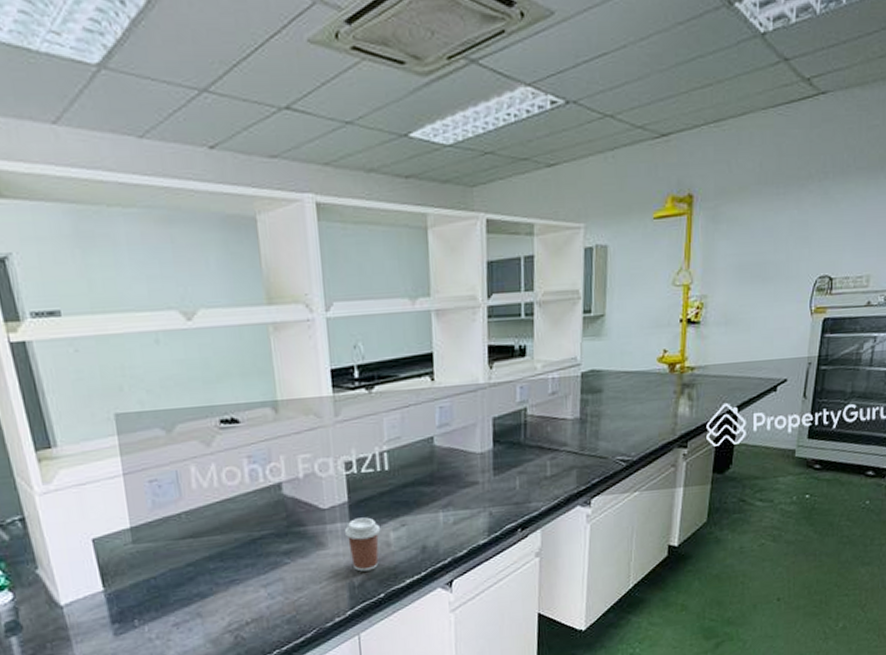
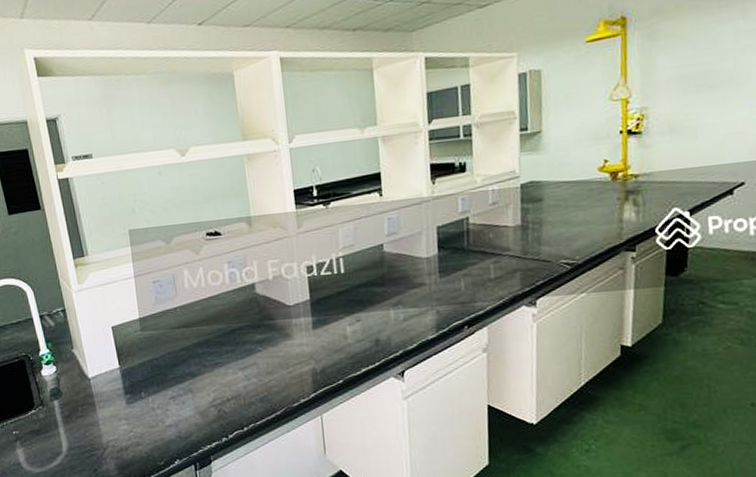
coffee cup: present [344,517,381,572] -> none [307,313,339,360]

